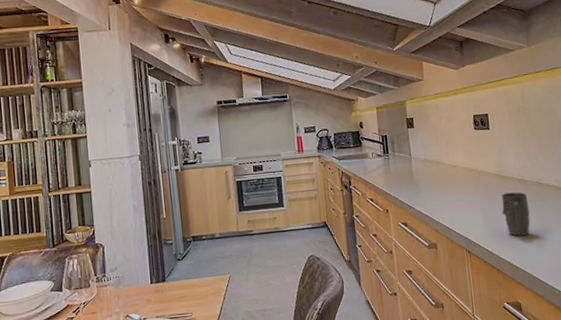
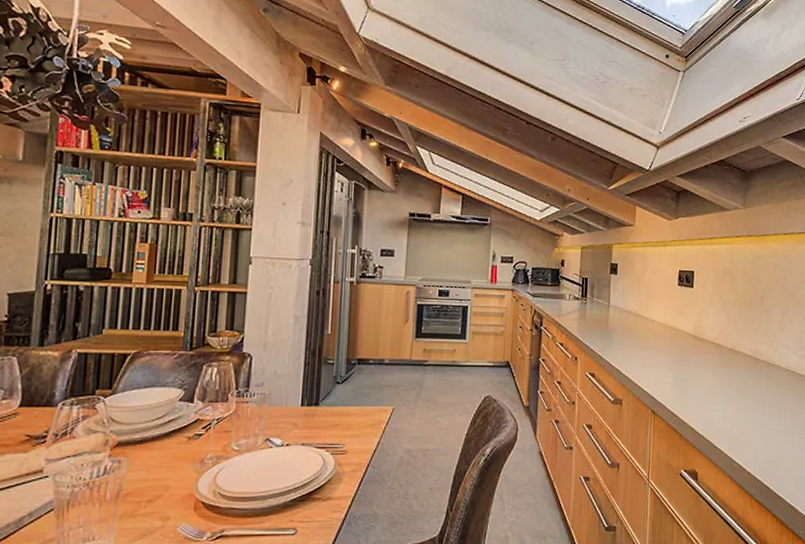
mug: present [501,192,530,236] -> none [693,356,721,402]

